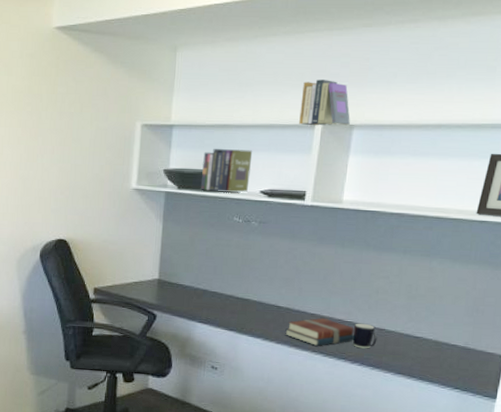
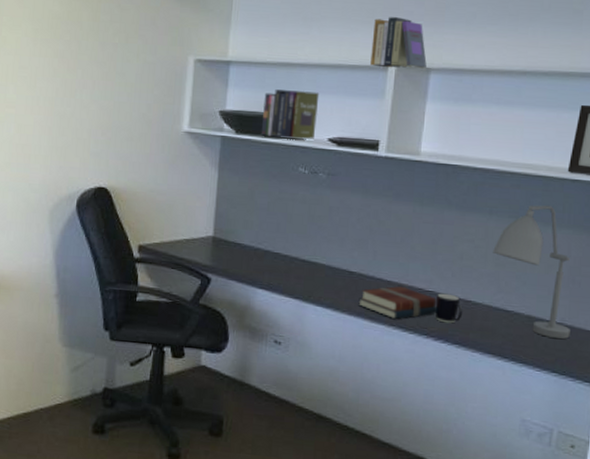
desk lamp: none [406,244,475,361] -> present [493,204,570,340]

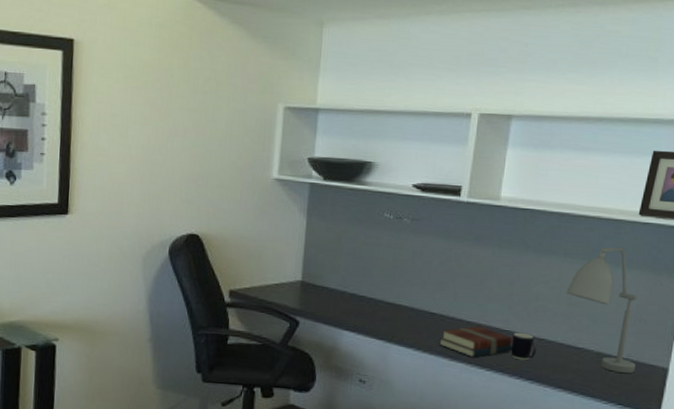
books: present [261,89,320,140] -> none [348,137,405,186]
books: present [370,17,427,69] -> none [454,64,509,116]

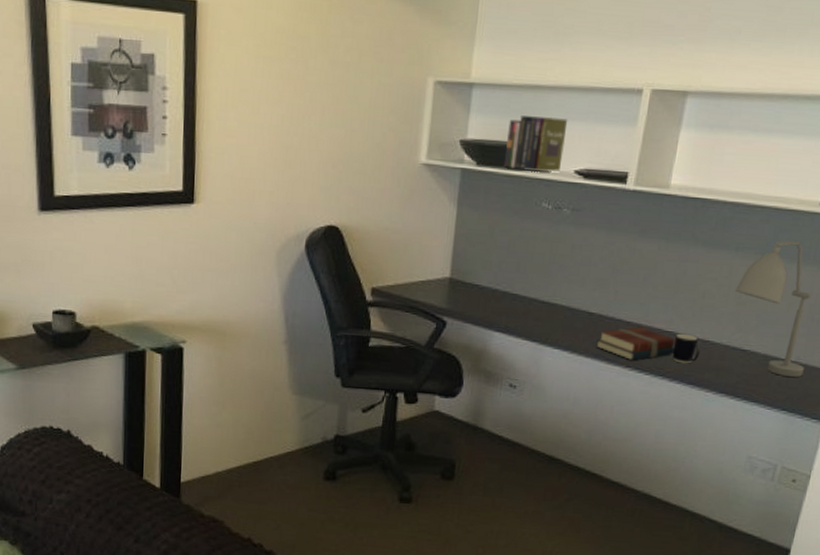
books: none [348,137,405,186] -> present [503,116,568,172]

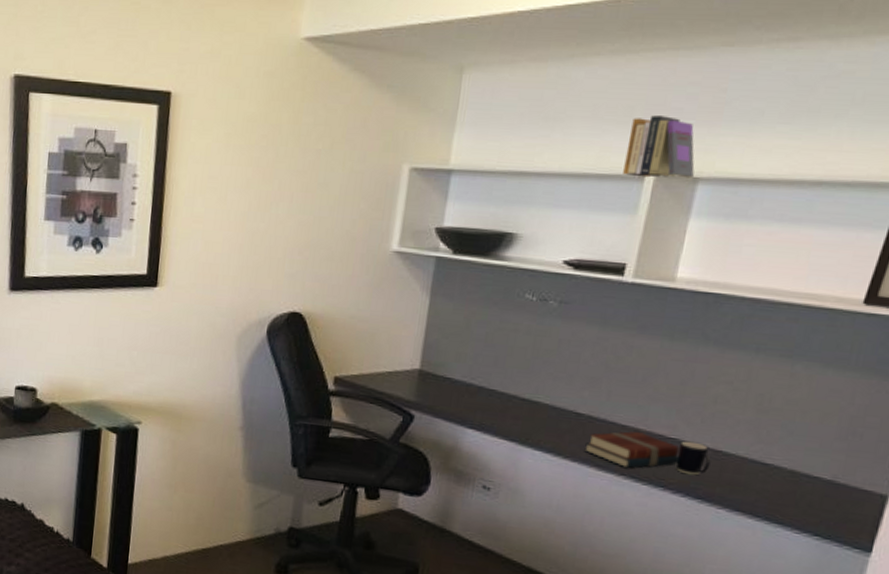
books: present [503,116,568,172] -> none [483,203,557,262]
books: none [624,32,685,92] -> present [623,115,695,179]
desk lamp: present [735,240,812,378] -> none [755,342,853,499]

